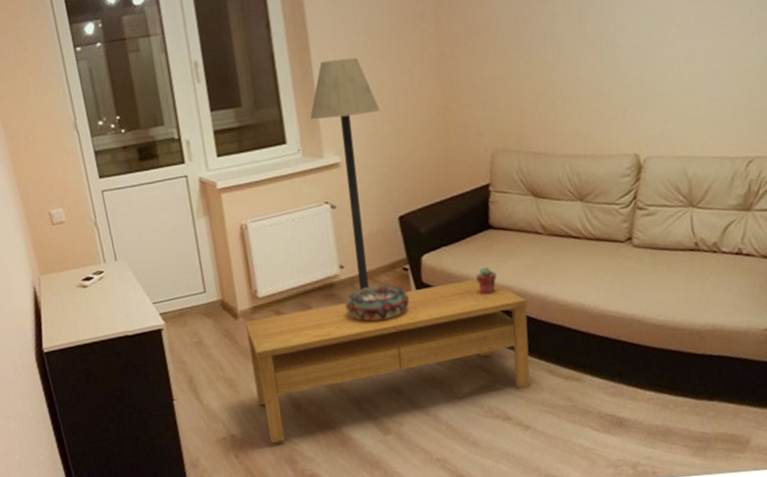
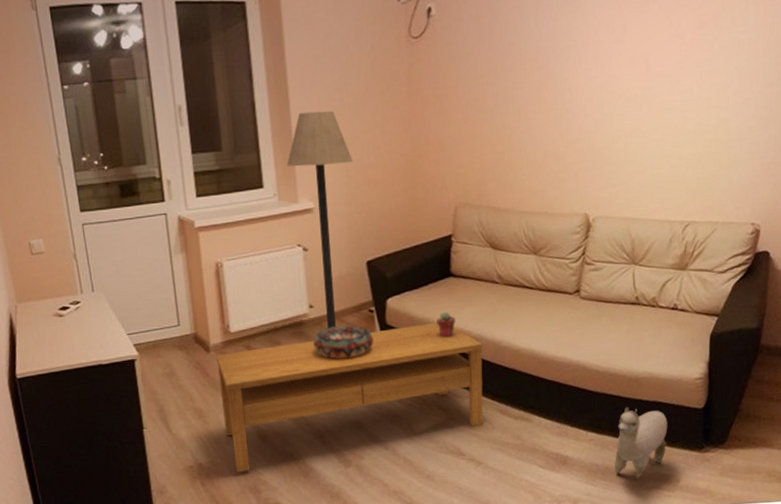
plush toy: none [676,363,735,441] -> present [615,407,668,480]

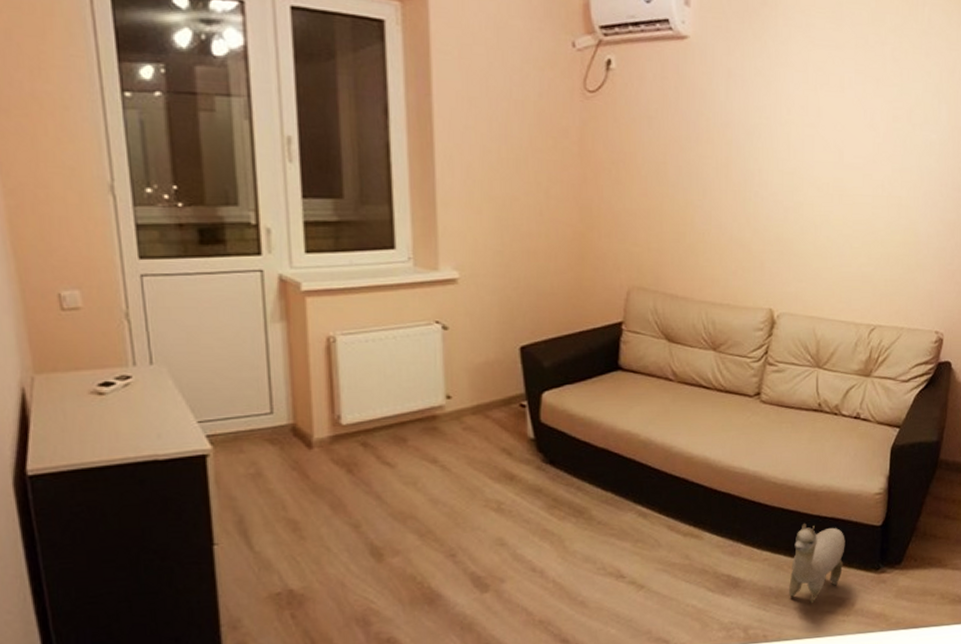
coffee table: present [216,322,483,473] -> none [320,422,652,601]
floor lamp: present [287,110,353,328] -> none [427,162,509,424]
decorative bowl: present [313,325,373,358] -> none [449,421,524,461]
potted succulent: present [437,312,456,338] -> none [600,411,622,441]

